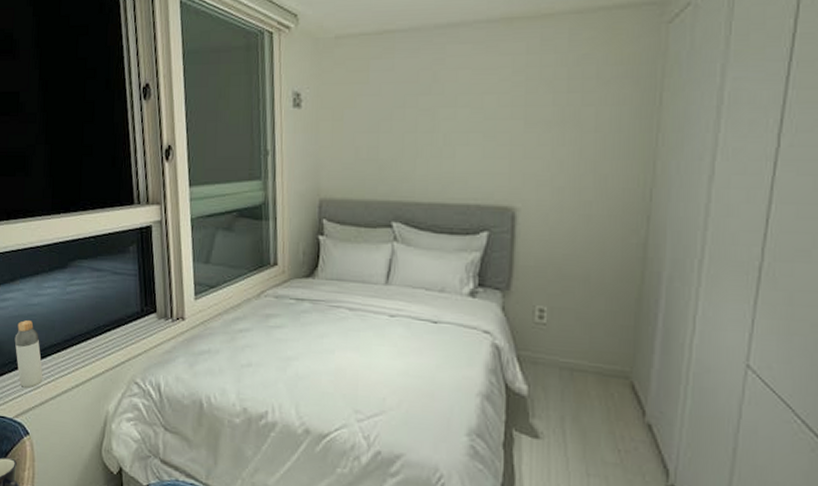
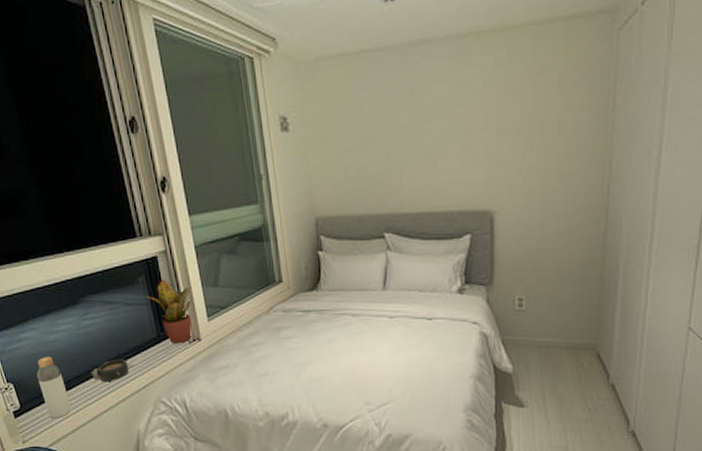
alarm clock: none [68,330,113,355] -> present [90,359,134,382]
potted plant: none [134,250,182,322] -> present [145,279,192,344]

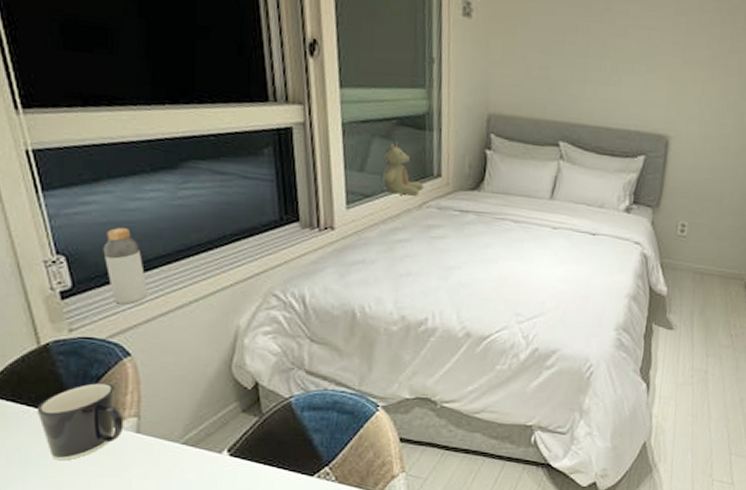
alarm clock: present [90,359,134,382] -> none [182,240,243,267]
potted plant: present [145,279,192,344] -> none [269,155,331,231]
stuffed bear: none [232,255,269,304] -> present [382,141,424,197]

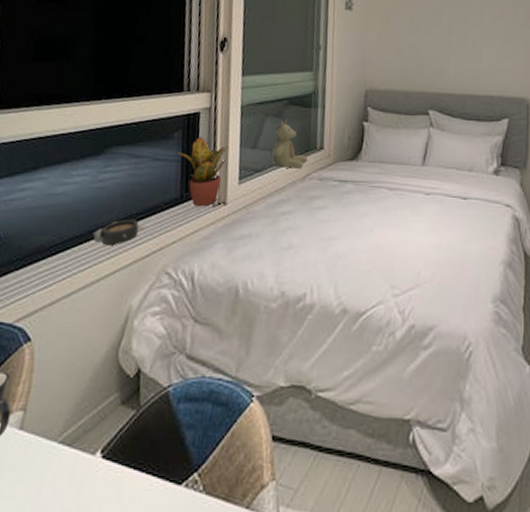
bottle: present [103,228,148,306] -> none [26,211,59,288]
alarm clock: none [182,240,243,267] -> present [92,219,145,246]
potted plant: none [269,155,331,231] -> present [176,136,229,207]

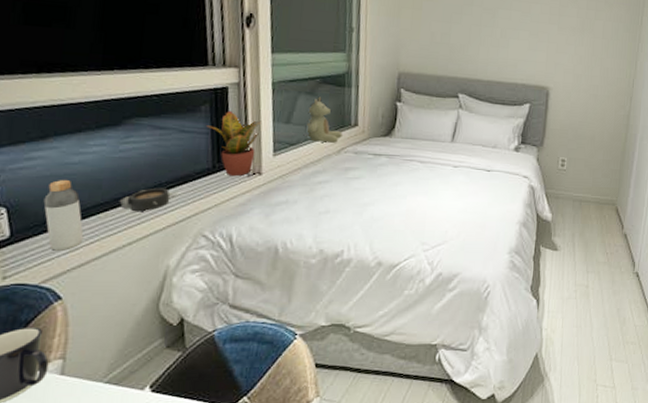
bottle: none [26,211,59,288] -> present [43,180,84,252]

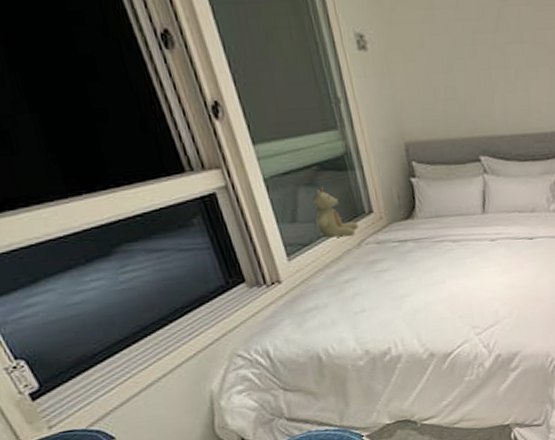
bottle: present [43,180,84,252] -> none [58,321,116,395]
alarm clock: present [119,187,177,212] -> none [138,313,197,343]
potted plant: present [205,110,261,177] -> none [204,219,269,291]

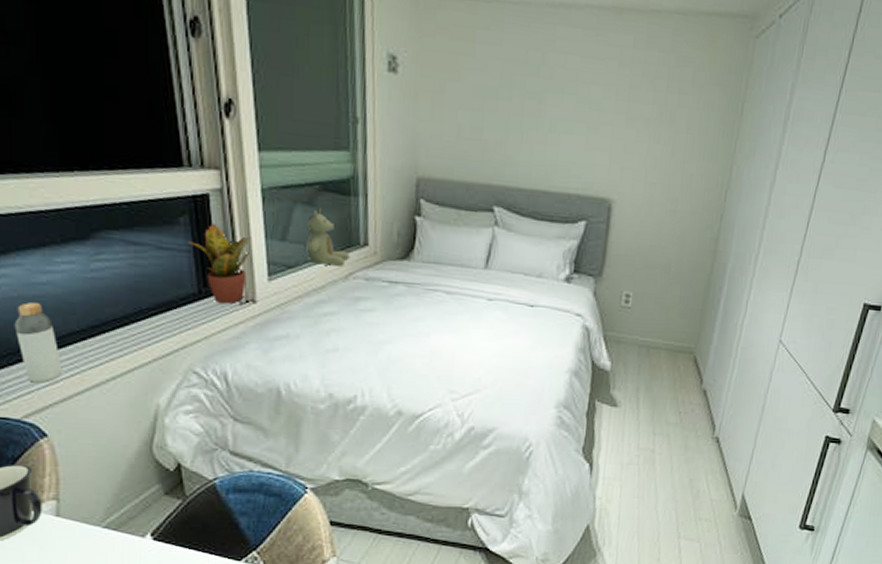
bottle: none [58,321,116,395] -> present [14,302,63,385]
potted plant: none [204,219,269,291] -> present [186,223,251,305]

